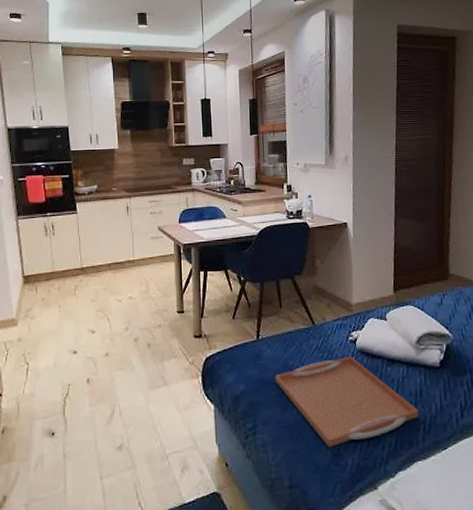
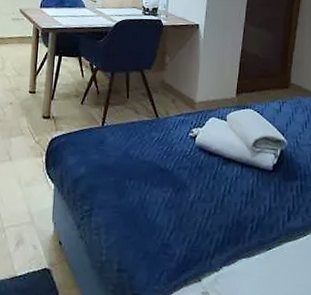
serving tray: present [275,357,419,448] -> none [115,151,248,237]

